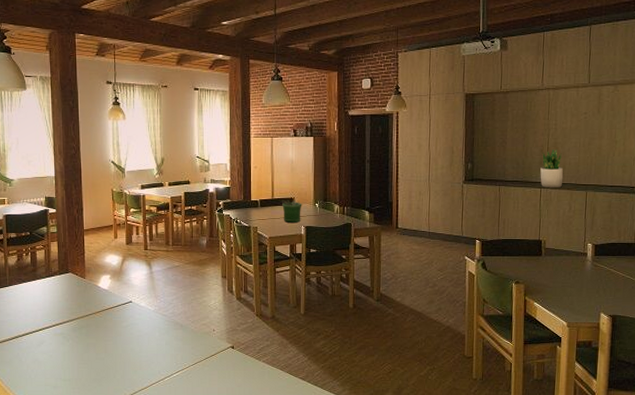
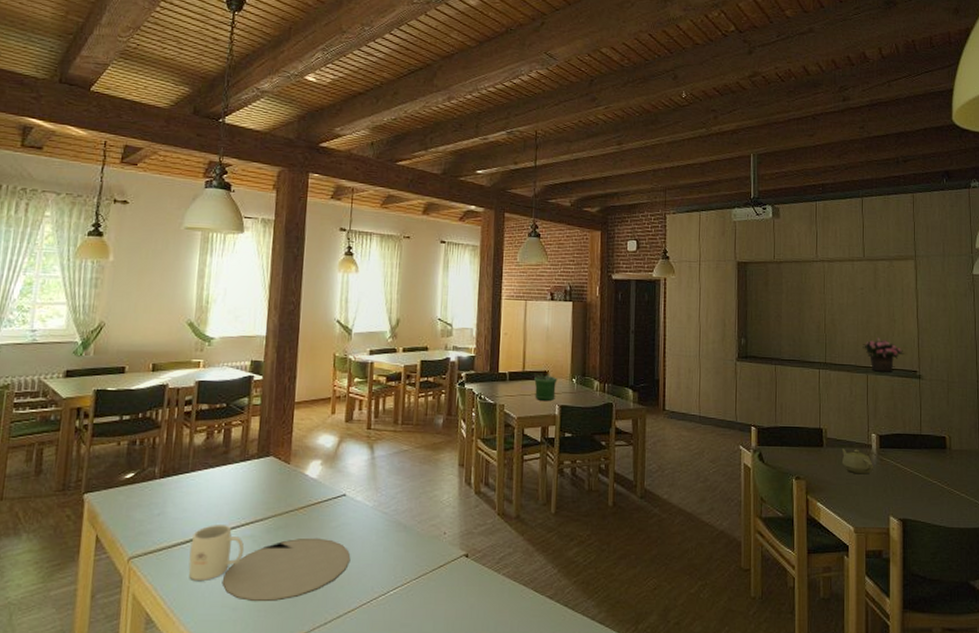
mug: none [16,325,57,366] -> present [188,525,245,580]
placemat: none [43,334,140,382] -> present [222,537,351,602]
planter: present [540,149,564,188] -> none [818,326,843,369]
teapot: none [558,257,588,279] -> present [841,448,873,475]
potted flower: none [583,158,624,189] -> present [863,337,904,372]

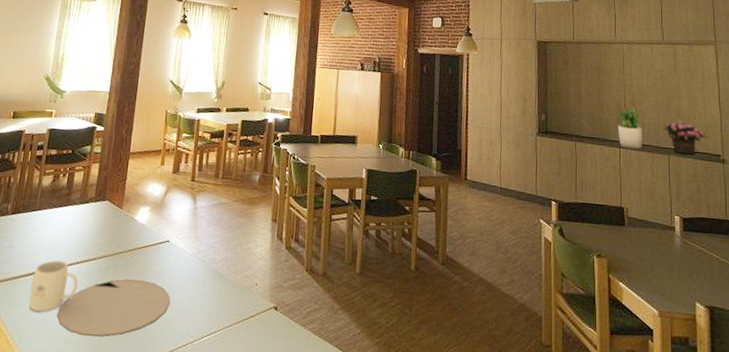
planter: present [534,373,559,401] -> none [344,137,366,164]
planter: none [818,326,843,369] -> present [618,107,643,149]
teapot: present [841,448,873,475] -> none [644,229,677,257]

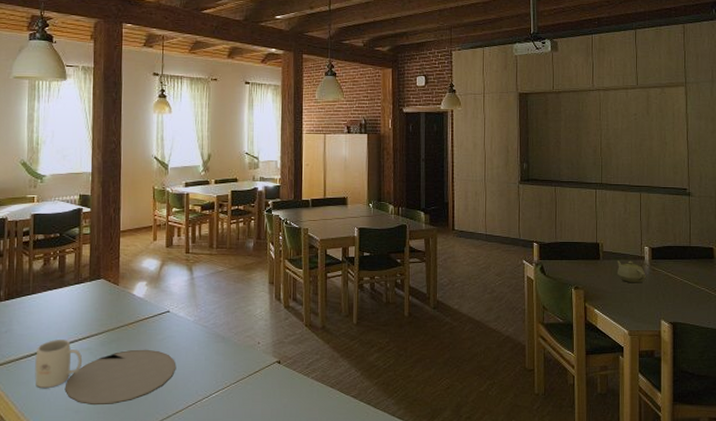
planter: present [618,107,643,149] -> none [594,150,617,189]
teapot: none [644,229,677,257] -> present [617,260,646,283]
potted flower: present [663,119,707,155] -> none [636,159,675,191]

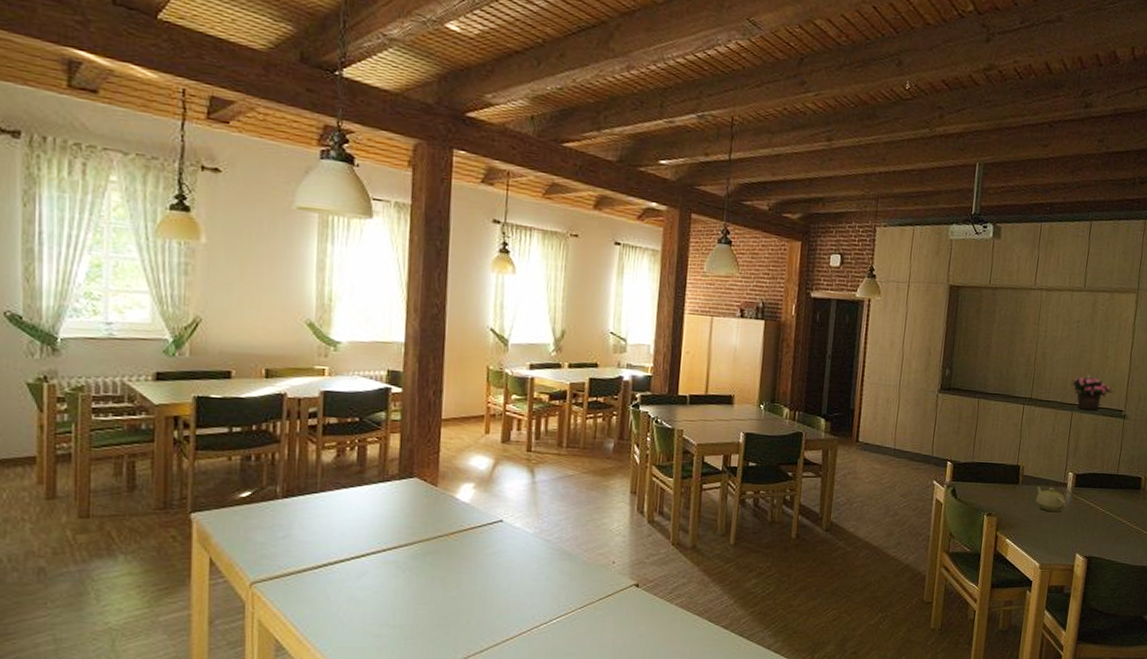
mug: present [35,340,83,388] -> none [322,549,387,607]
placemat: present [64,349,176,406] -> none [362,564,509,630]
potted flower: none [636,159,675,191] -> present [1071,374,1113,411]

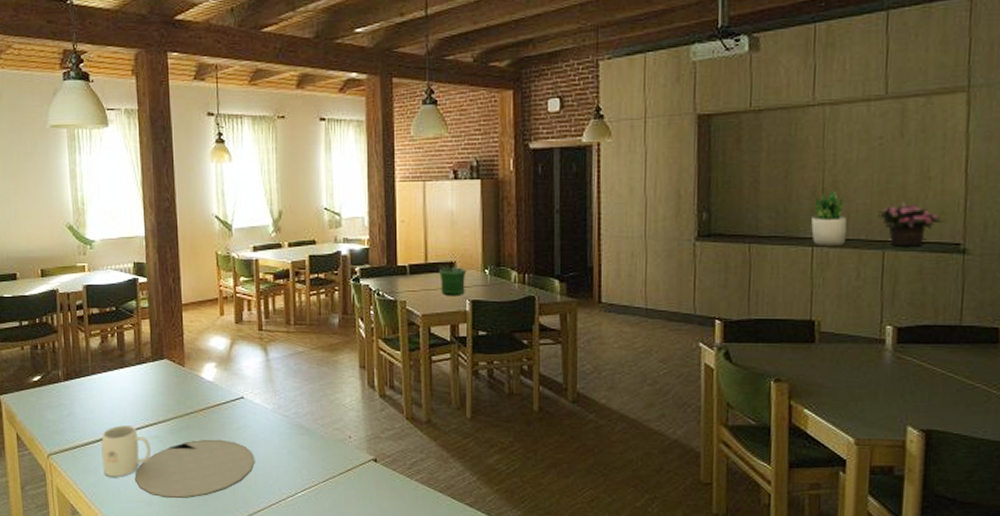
mug: none [322,549,387,607] -> present [101,425,152,477]
placemat: none [362,564,509,630] -> present [134,439,255,499]
planter: none [717,397,745,427] -> present [439,264,468,295]
planter: none [1024,360,1050,405] -> present [811,191,848,245]
teapot: present [1035,486,1067,513] -> none [840,344,887,376]

